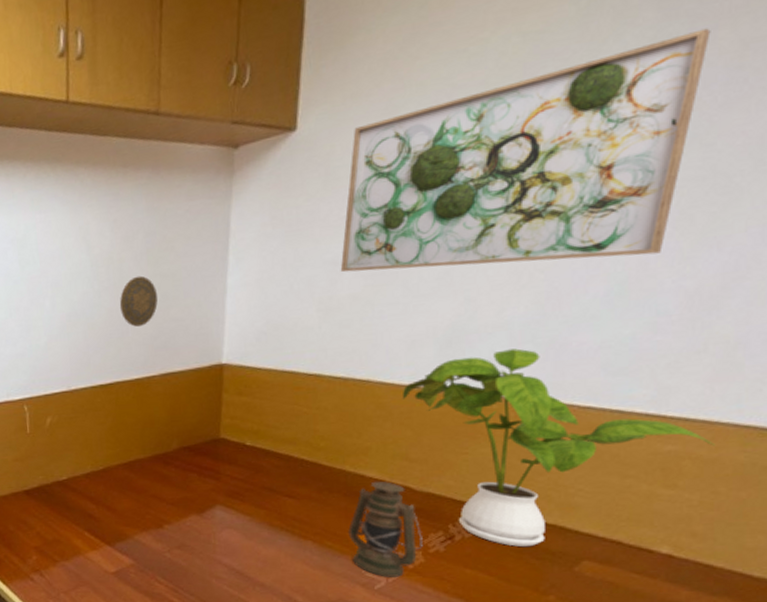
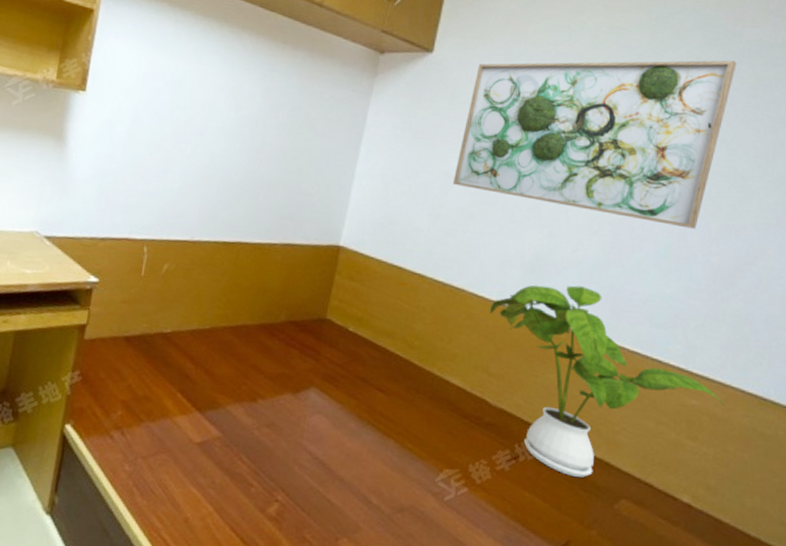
decorative plate: present [119,275,158,327] -> none [256,144,293,193]
lantern: present [348,481,423,579] -> none [428,389,492,491]

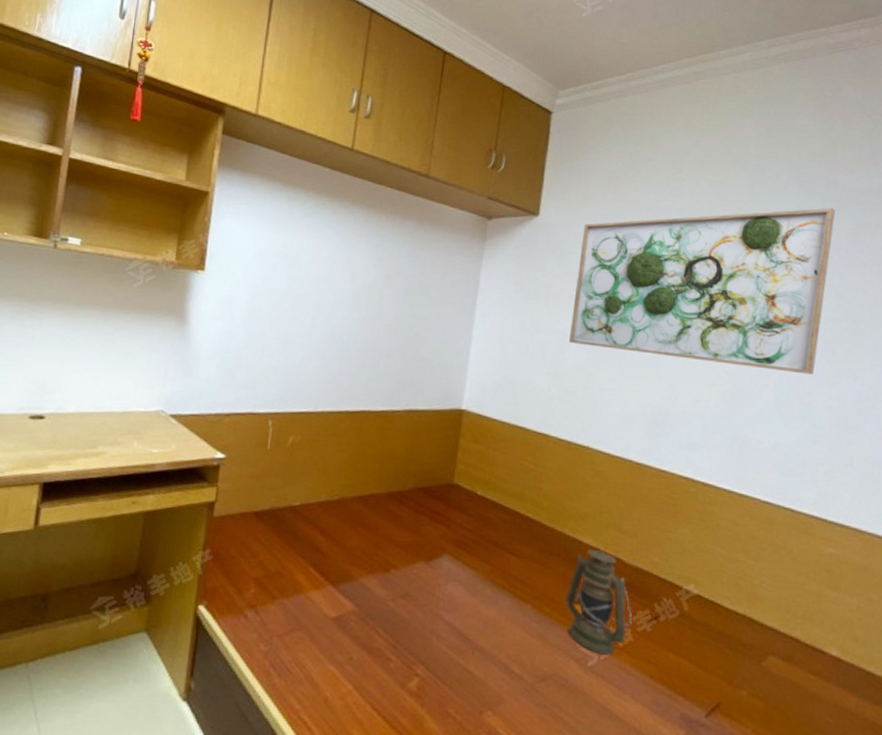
lantern: none [428,389,492,491] -> present [565,548,632,656]
house plant: present [489,285,727,478] -> none [616,437,865,635]

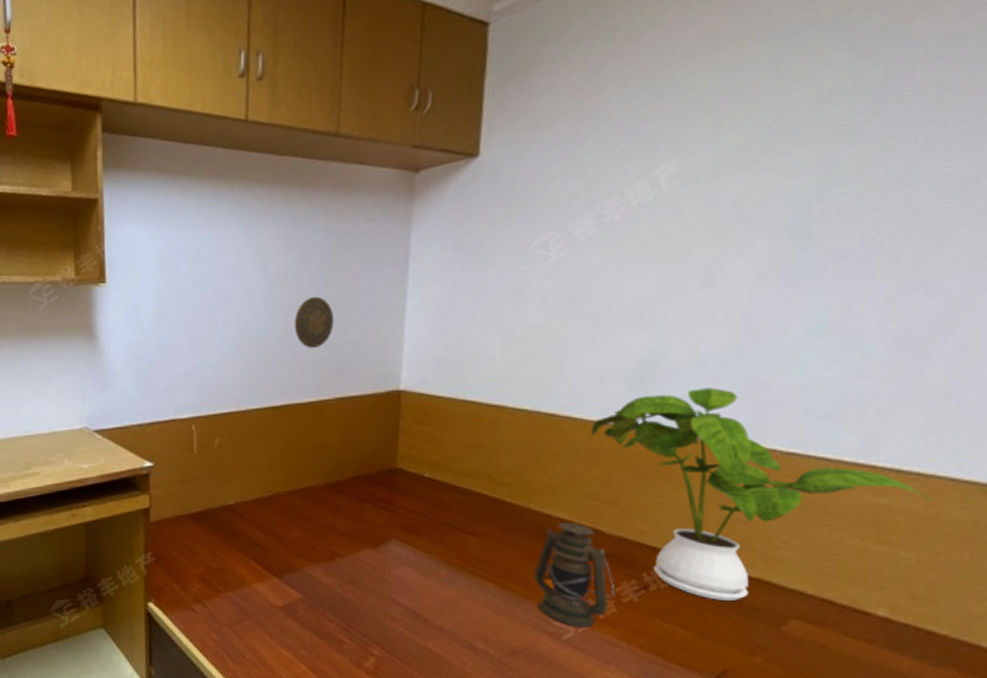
decorative plate: none [374,312,410,360] -> present [294,296,334,348]
wall art: present [568,208,836,375] -> none [524,69,907,301]
house plant: none [616,437,865,635] -> present [590,387,932,601]

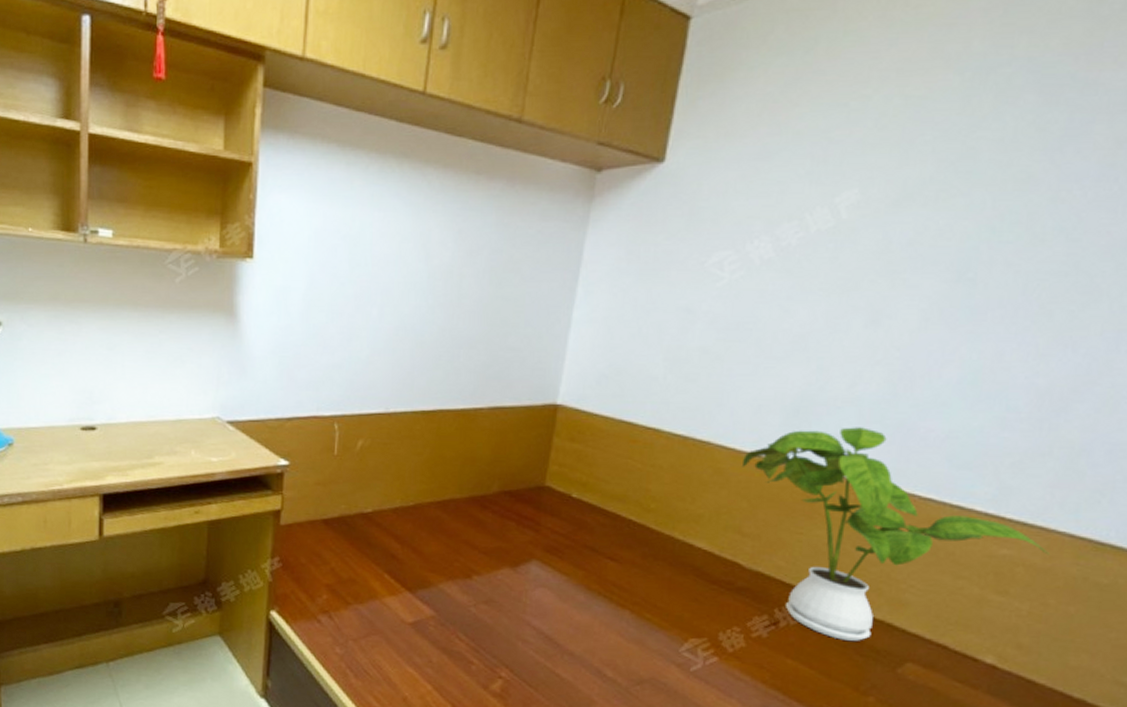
decorative plate: present [294,296,334,348] -> none [453,295,496,351]
lantern: present [533,521,615,629] -> none [669,552,746,661]

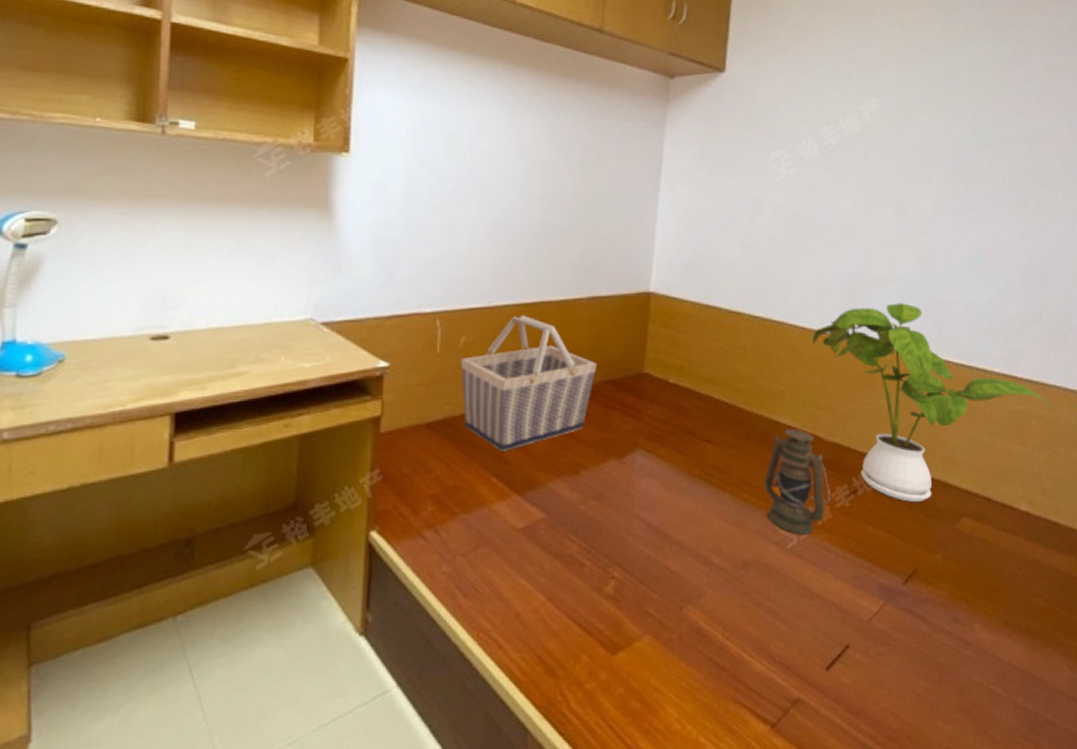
basket: none [357,422,495,551] -> present [461,315,597,452]
lantern: none [669,552,746,661] -> present [763,428,830,536]

